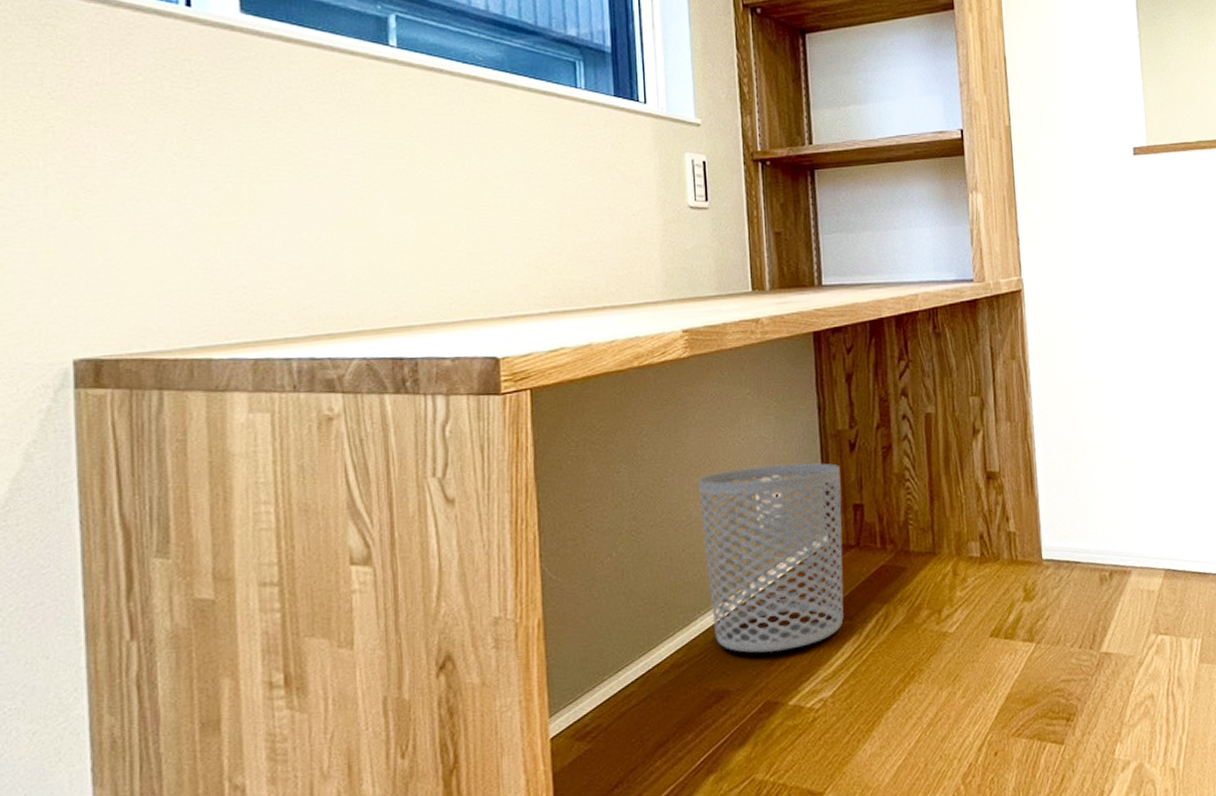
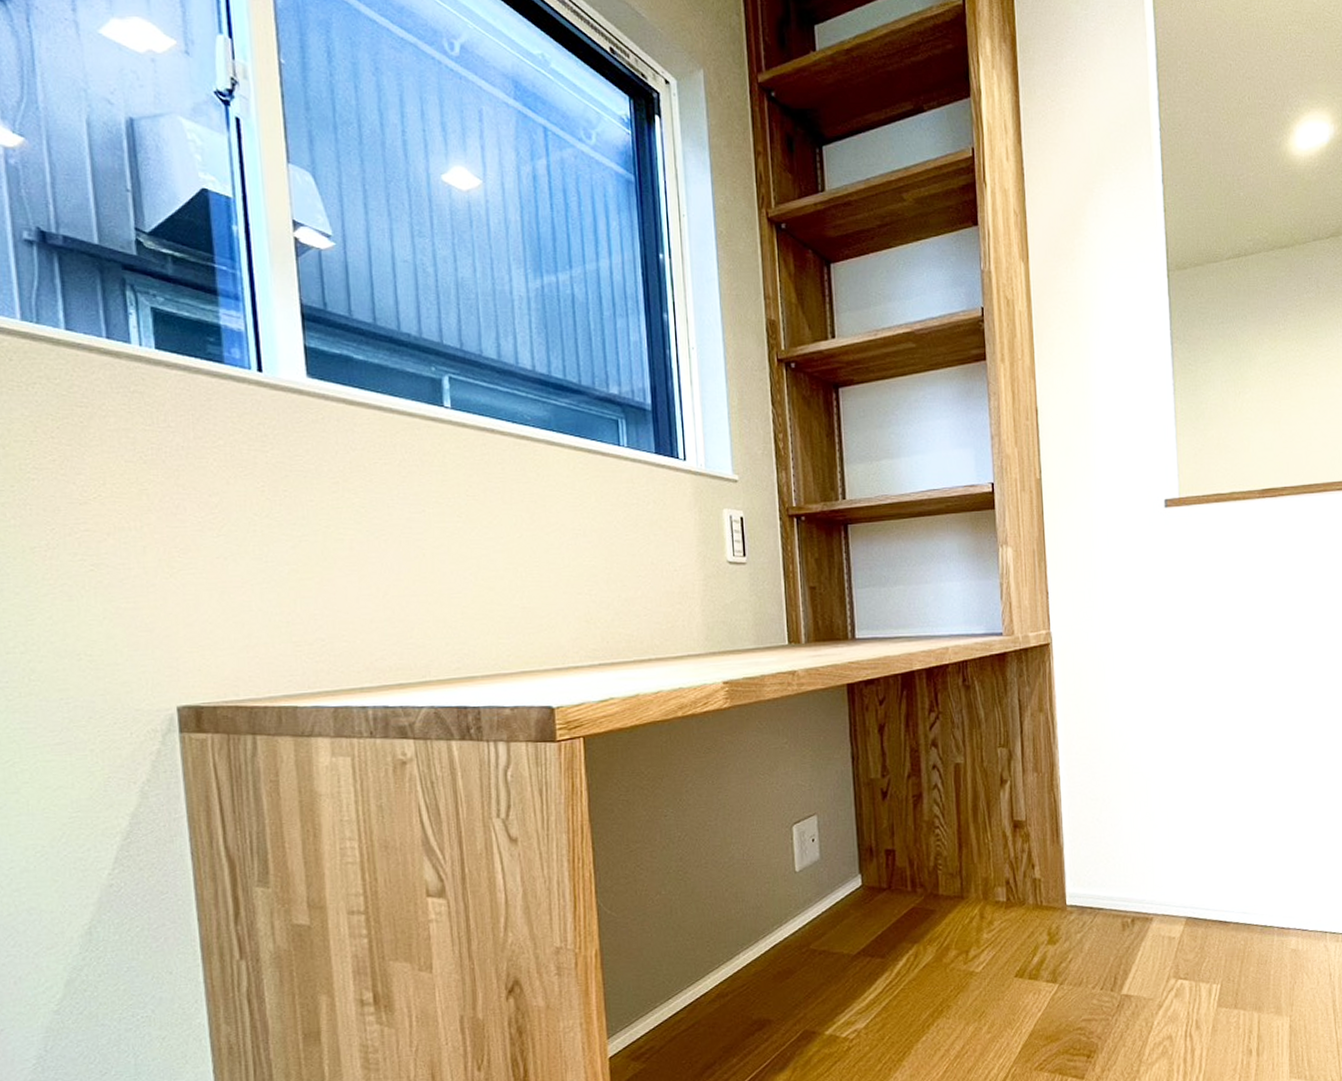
waste bin: present [698,463,844,653] -> none [739,810,876,987]

